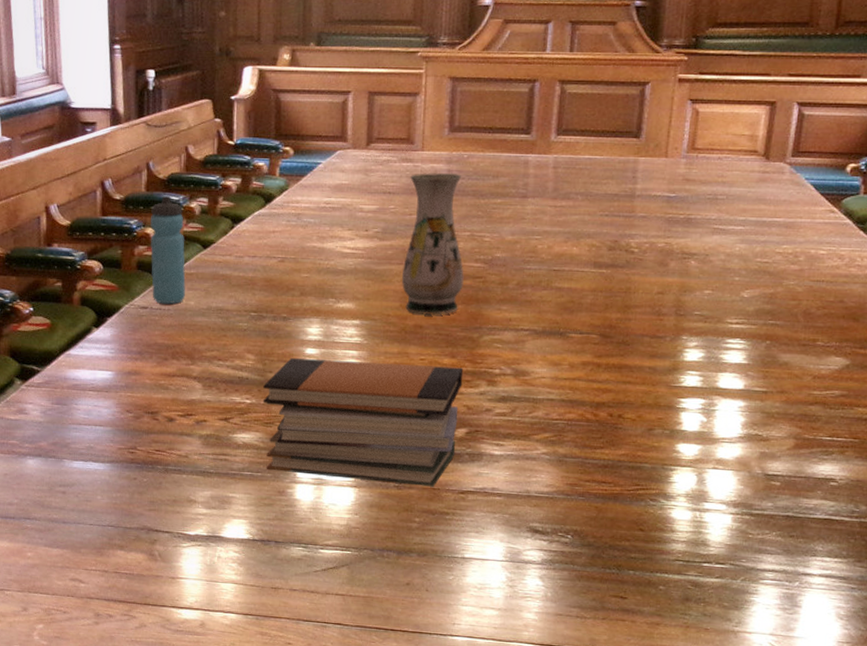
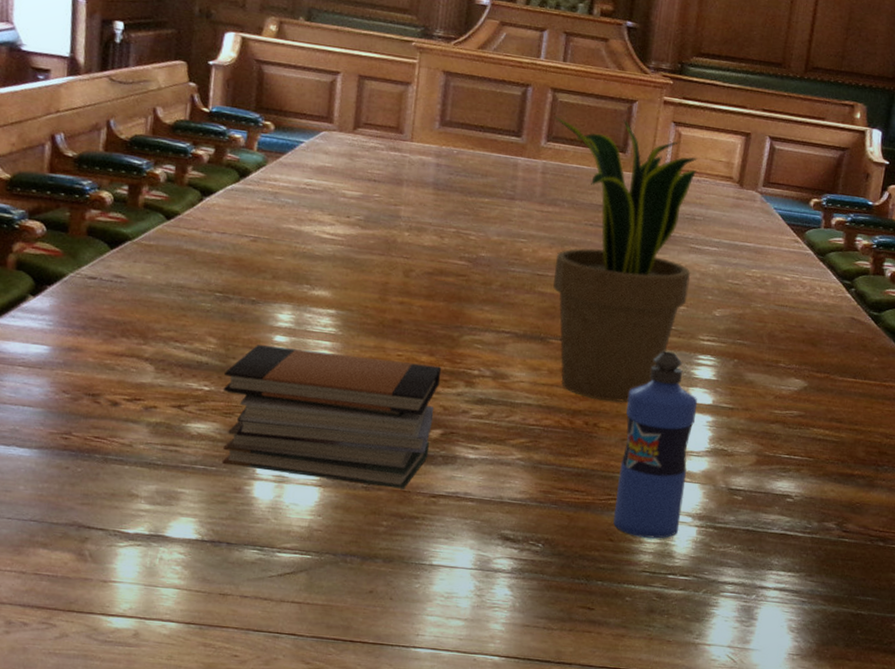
water bottle: present [150,196,186,304] -> none [103,158,146,277]
vase: present [401,173,464,316] -> none [382,163,450,311]
potted plant: none [564,103,718,392] -> present [553,116,698,402]
water bottle: none [643,337,728,527] -> present [613,351,698,539]

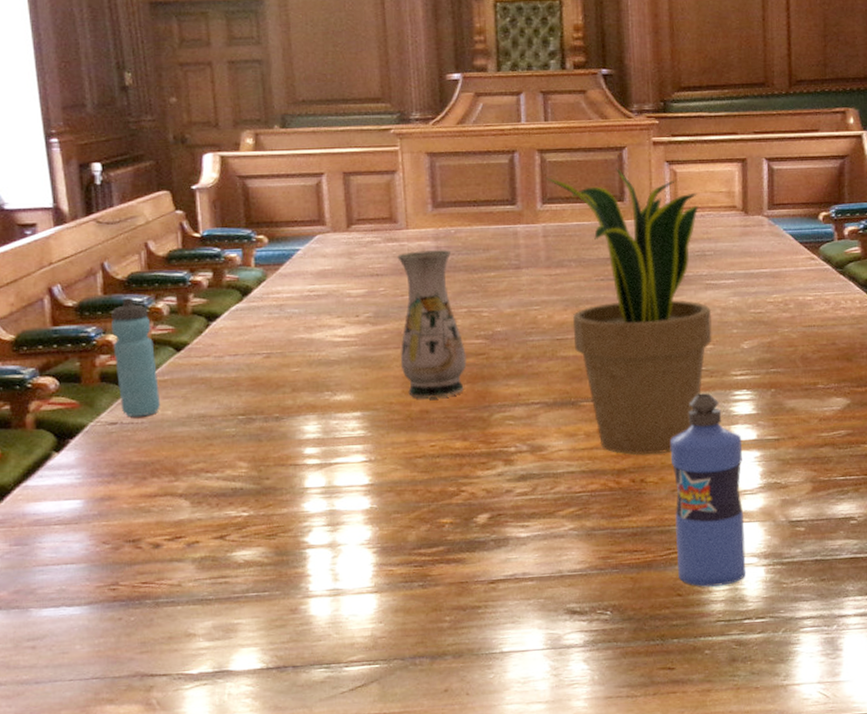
water bottle: none [103,158,146,277] -> present [111,298,160,417]
book stack: present [222,344,442,489] -> none [261,450,480,587]
vase: none [382,163,450,311] -> present [397,250,467,400]

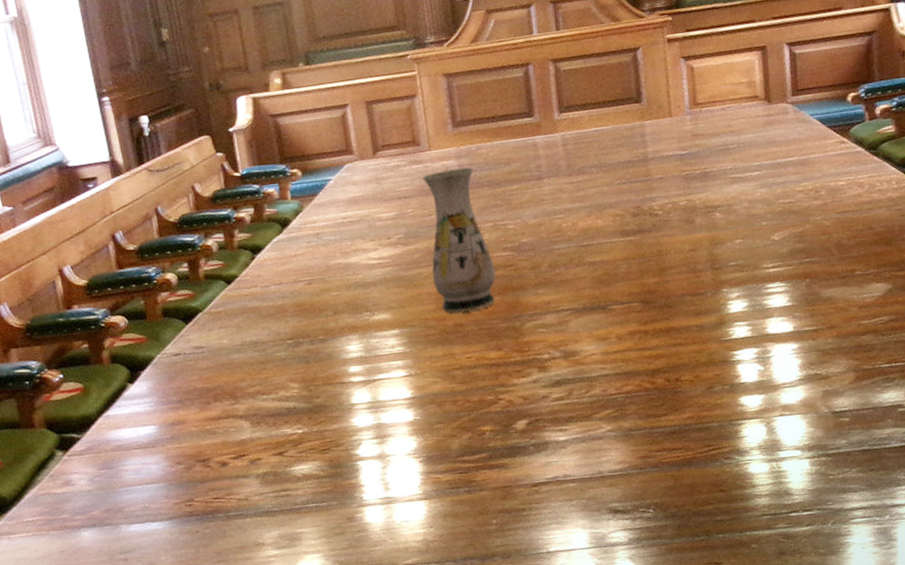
water bottle: present [111,298,160,417] -> none [167,238,217,348]
potted plant: present [546,168,712,456] -> none [562,69,741,355]
water bottle: present [670,393,746,587] -> none [704,288,790,482]

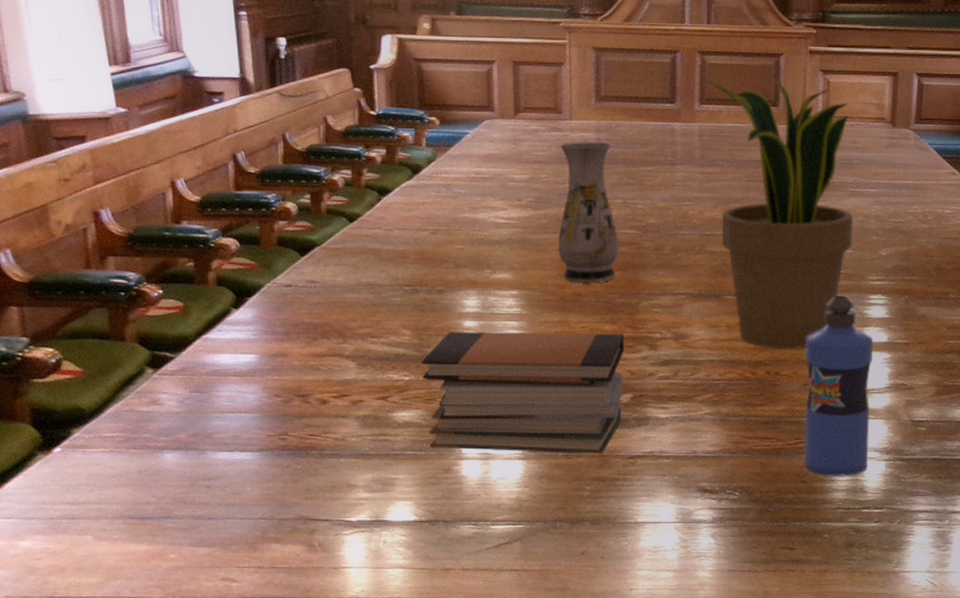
book stack: none [313,359,520,498] -> present [422,331,625,454]
potted plant: none [562,69,741,355] -> present [706,74,854,350]
water bottle: none [704,288,790,482] -> present [805,295,874,476]

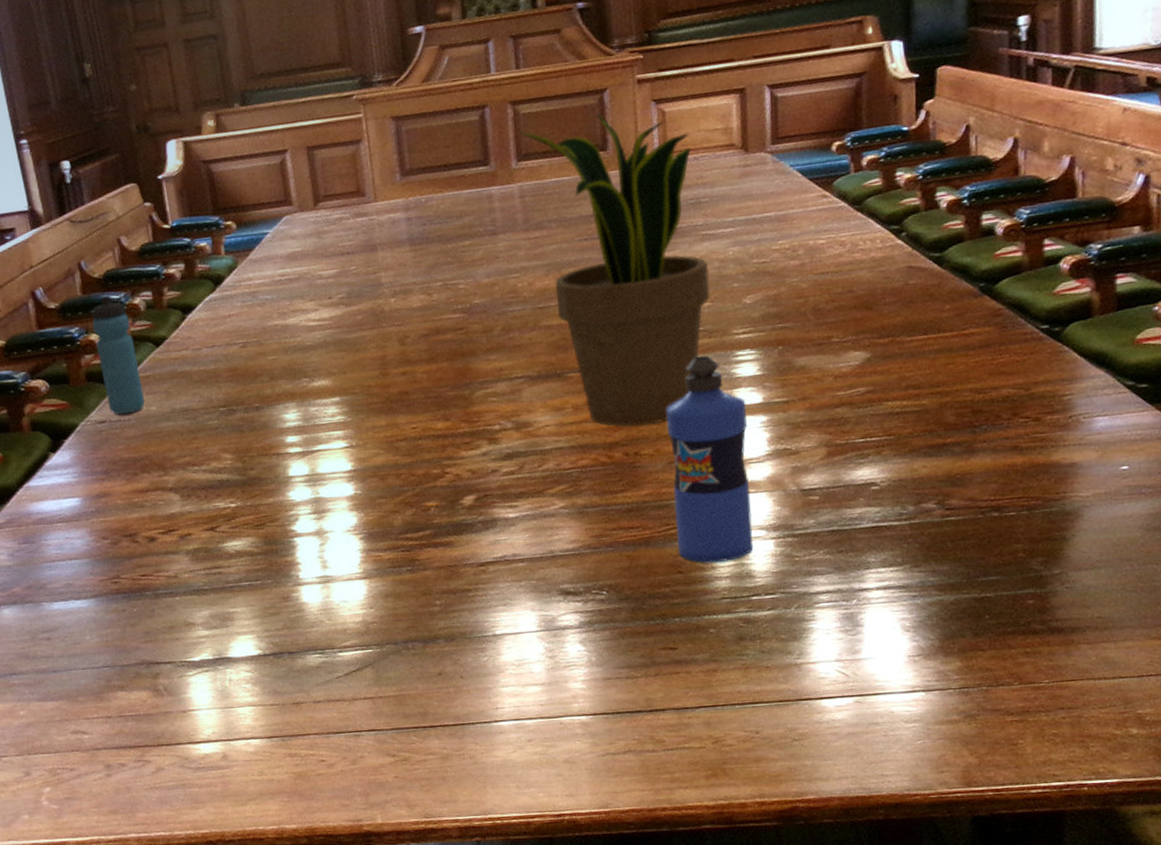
water bottle: none [290,169,332,281] -> present [91,296,145,415]
book stack: present [422,331,625,454] -> none [247,430,467,576]
vase: present [557,142,619,284] -> none [367,220,445,380]

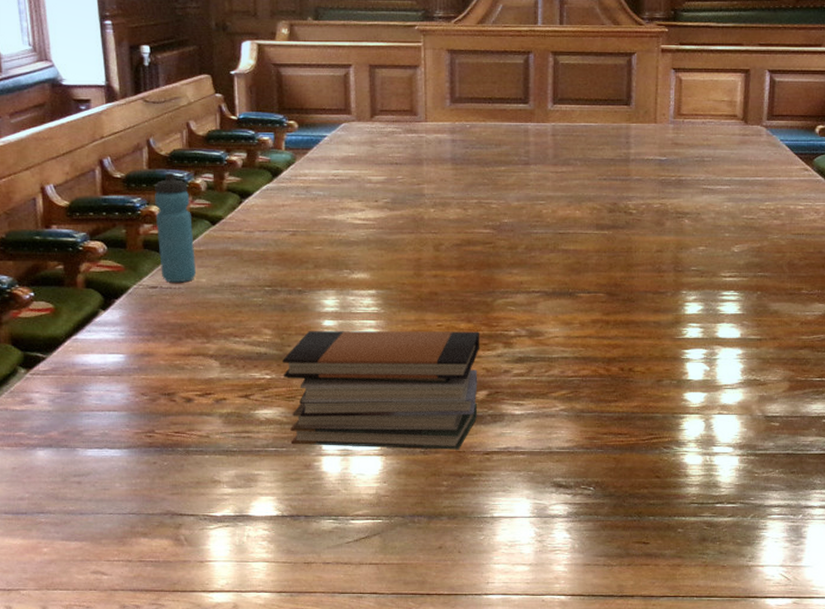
book stack: none [247,430,467,576] -> present [283,330,480,450]
potted plant: present [521,113,710,427] -> none [558,73,706,346]
water bottle: present [666,355,754,563] -> none [658,292,726,471]

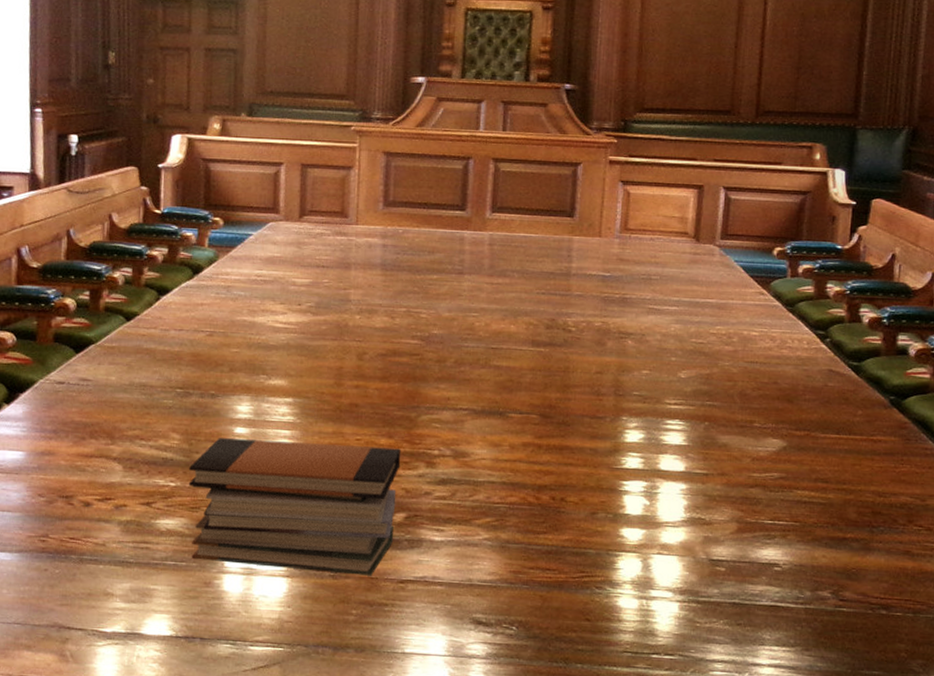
water bottle: present [155,173,196,283] -> none [69,265,107,380]

